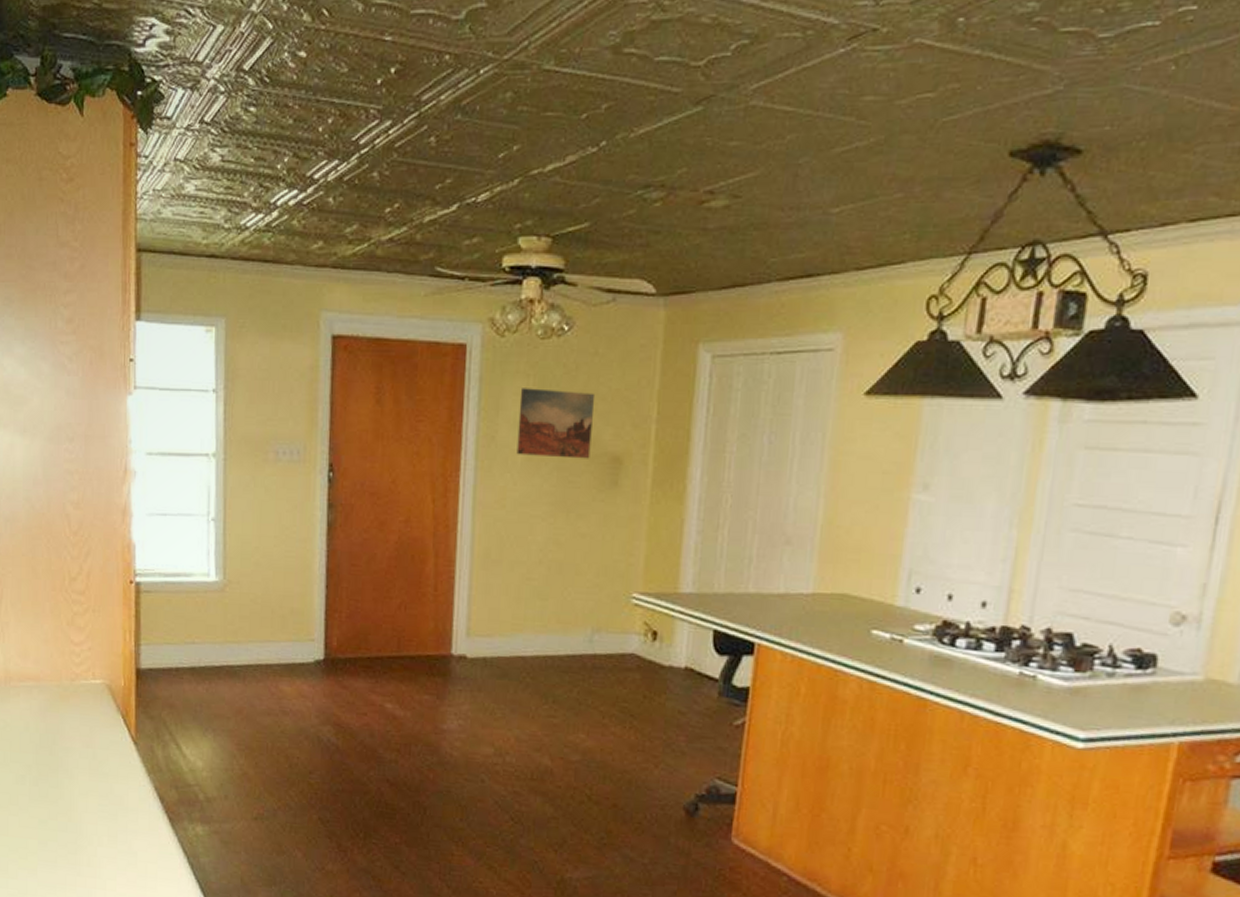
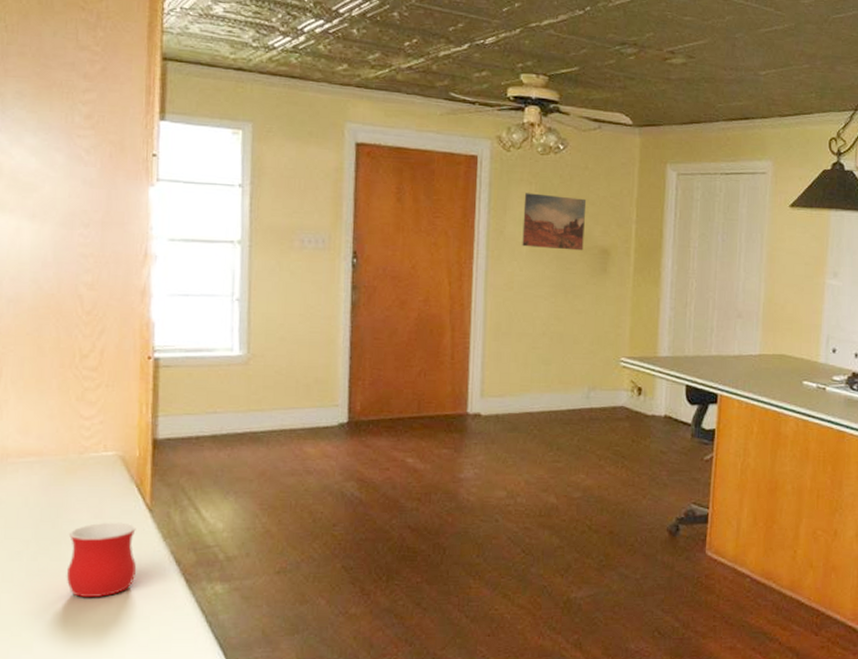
mug: none [63,752,125,828] -> present [66,522,137,598]

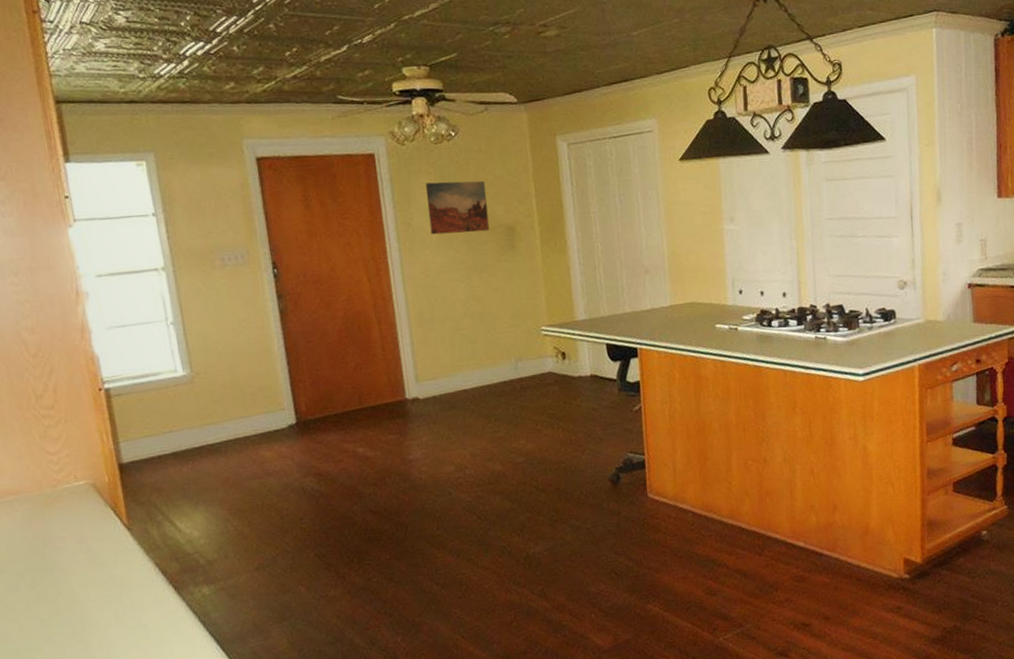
mug: present [66,522,137,598] -> none [59,543,128,616]

